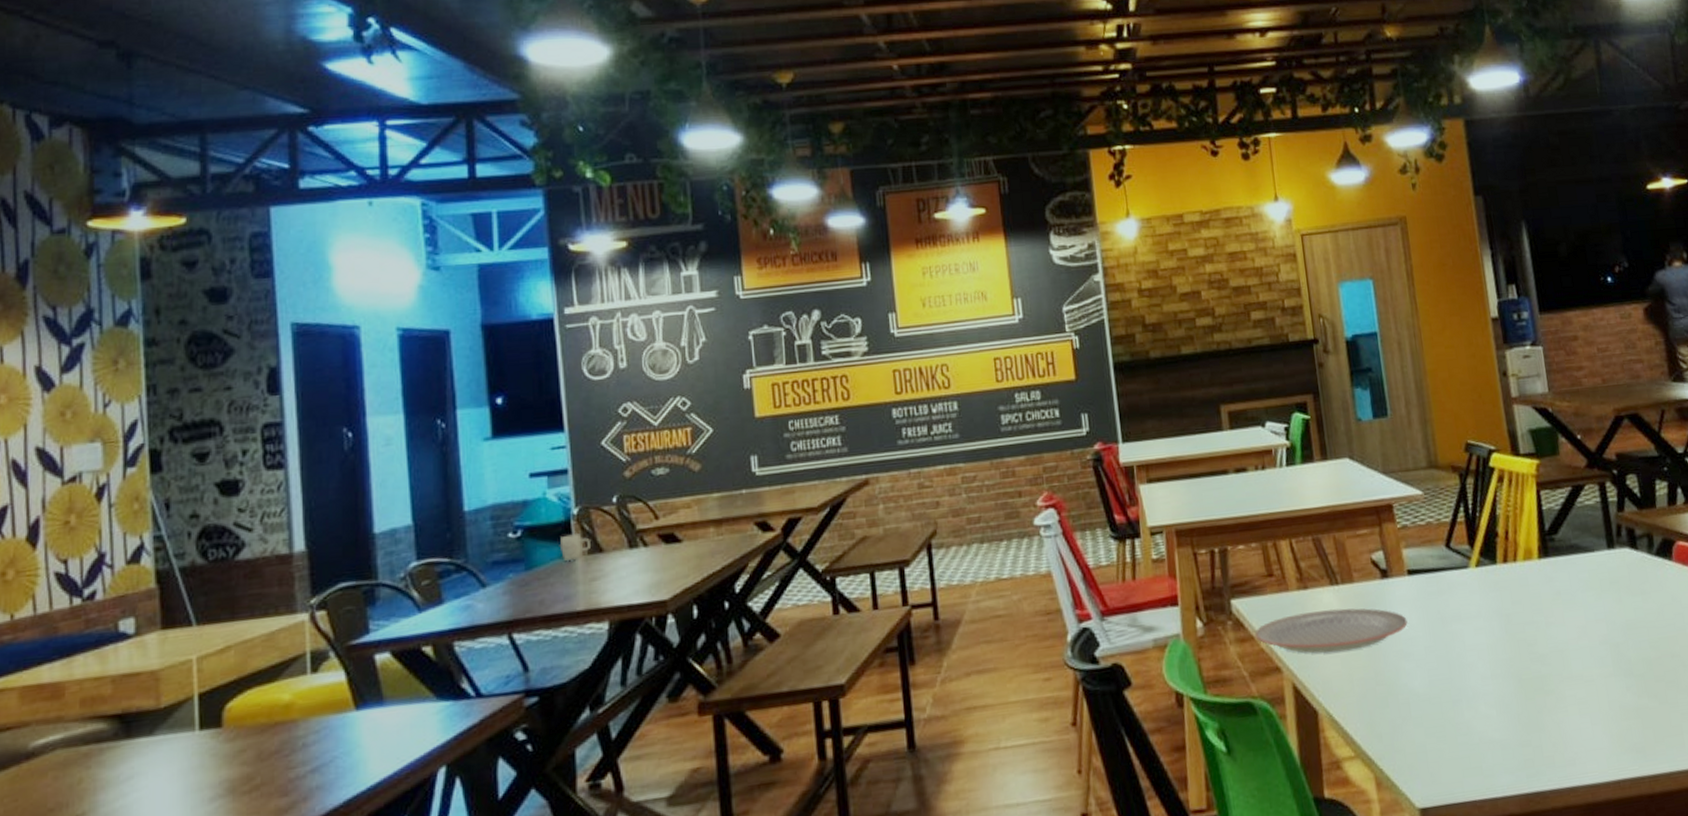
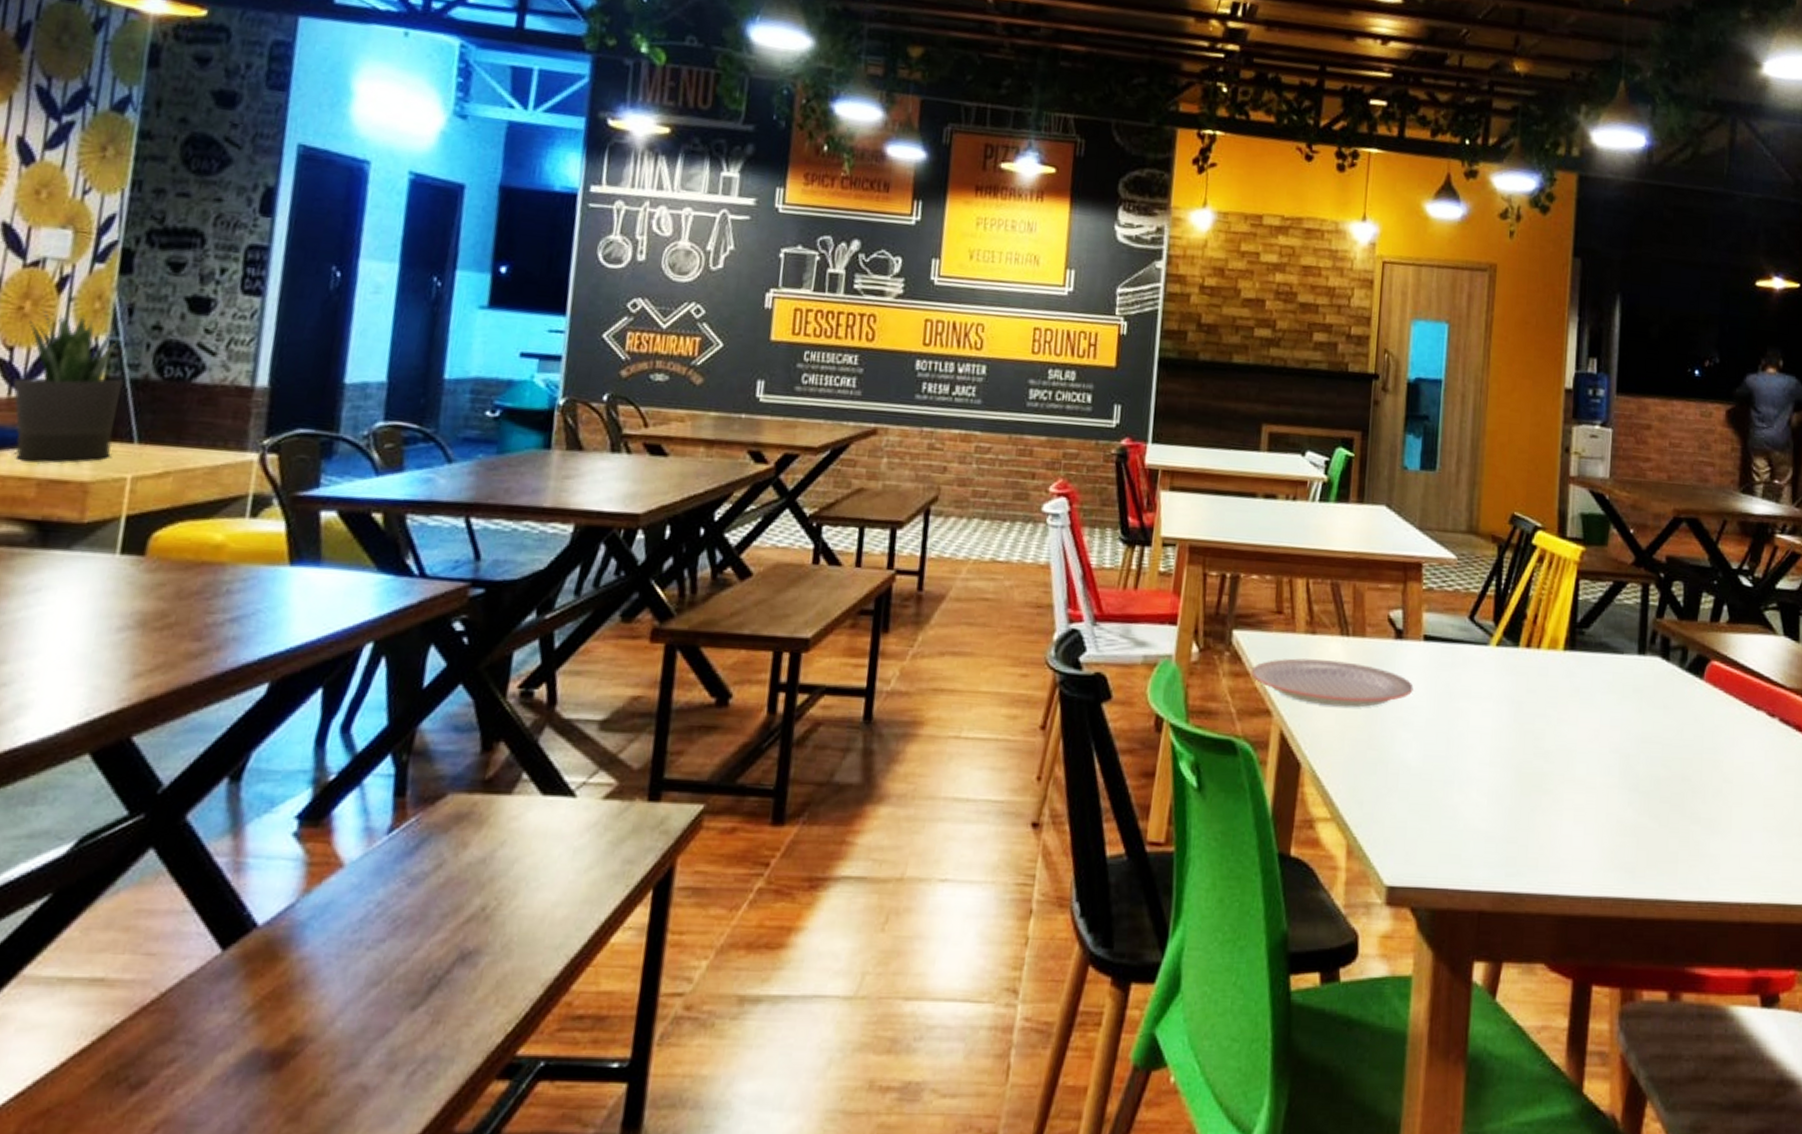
planter: none [73,518,174,663] -> present [12,308,122,465]
mug: present [560,532,591,561] -> none [538,424,572,454]

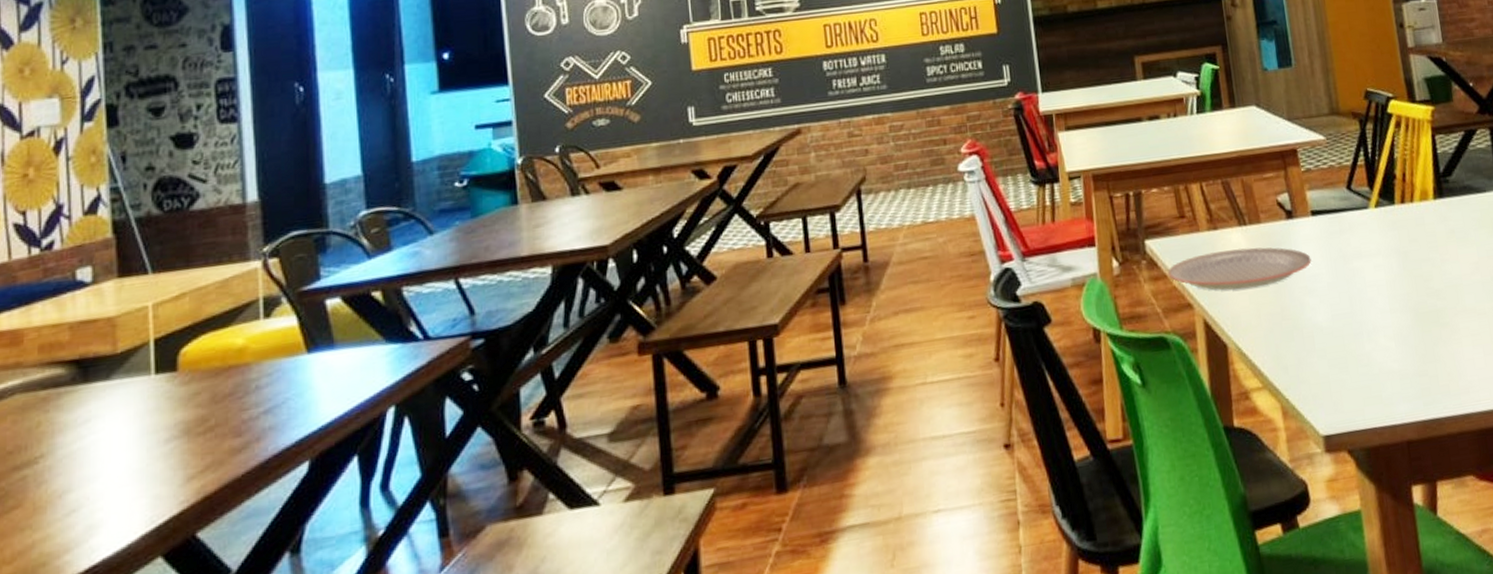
planter: present [12,308,122,465] -> none [32,170,130,311]

